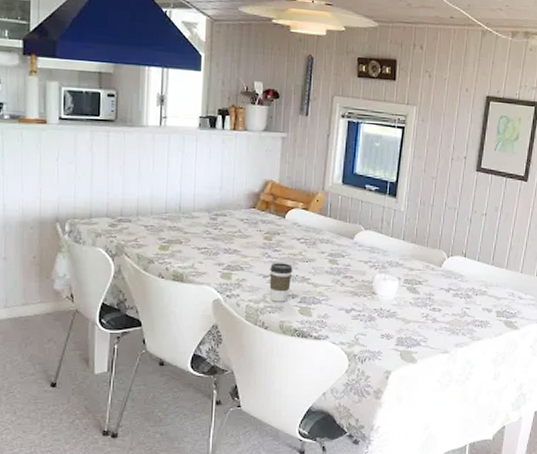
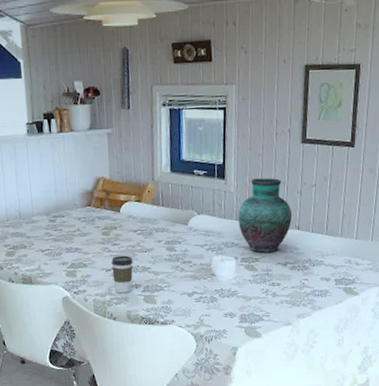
vase: none [405,200,460,278] -> present [238,177,293,253]

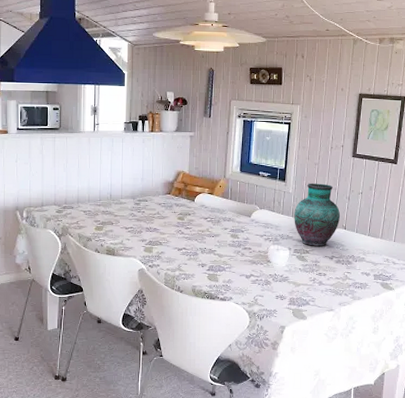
coffee cup: present [111,255,133,294] -> none [183,238,202,270]

